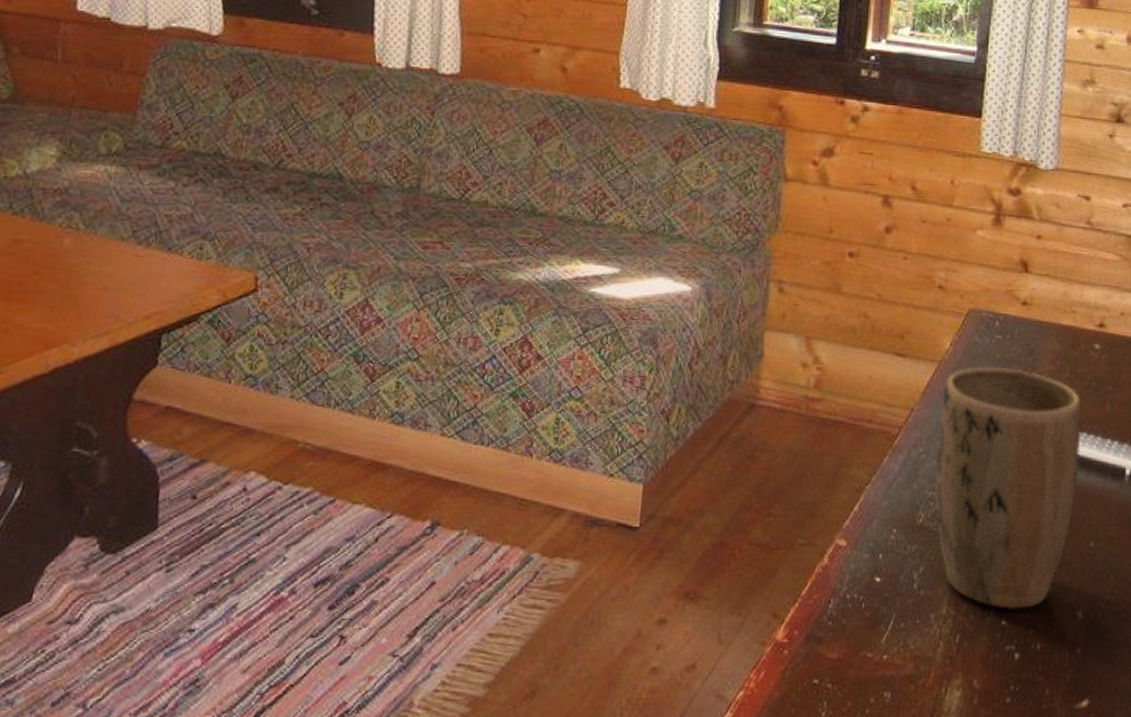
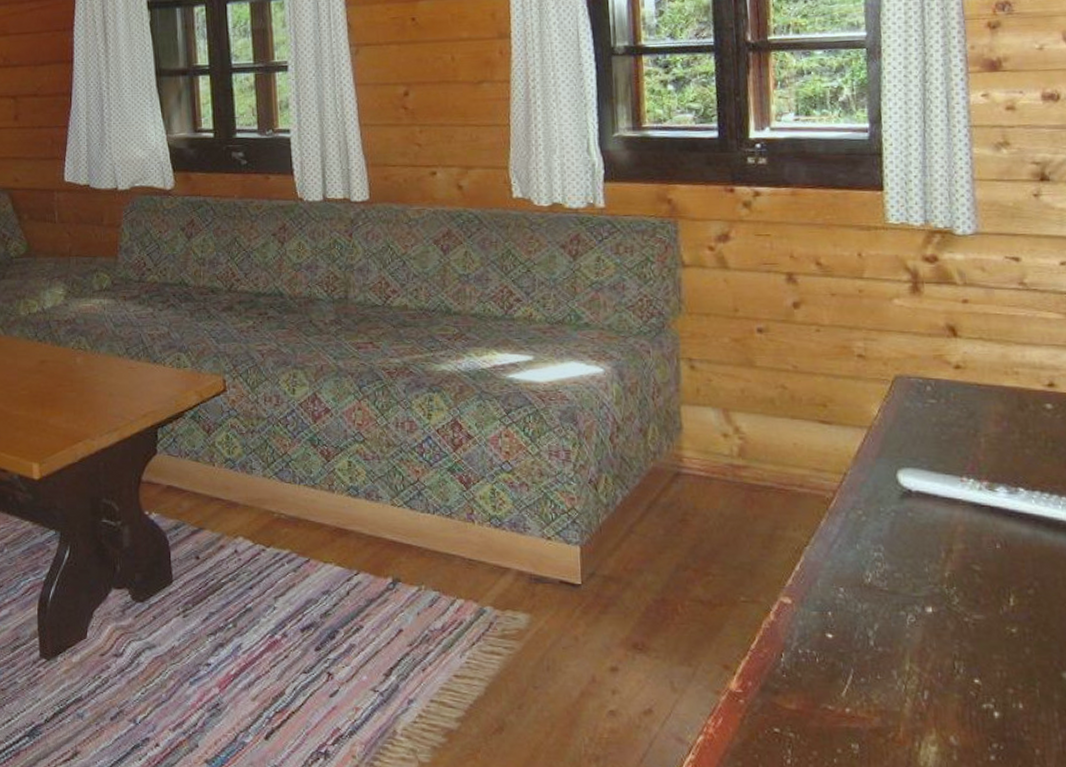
plant pot: present [934,366,1082,610] -> none [876,430,1044,669]

